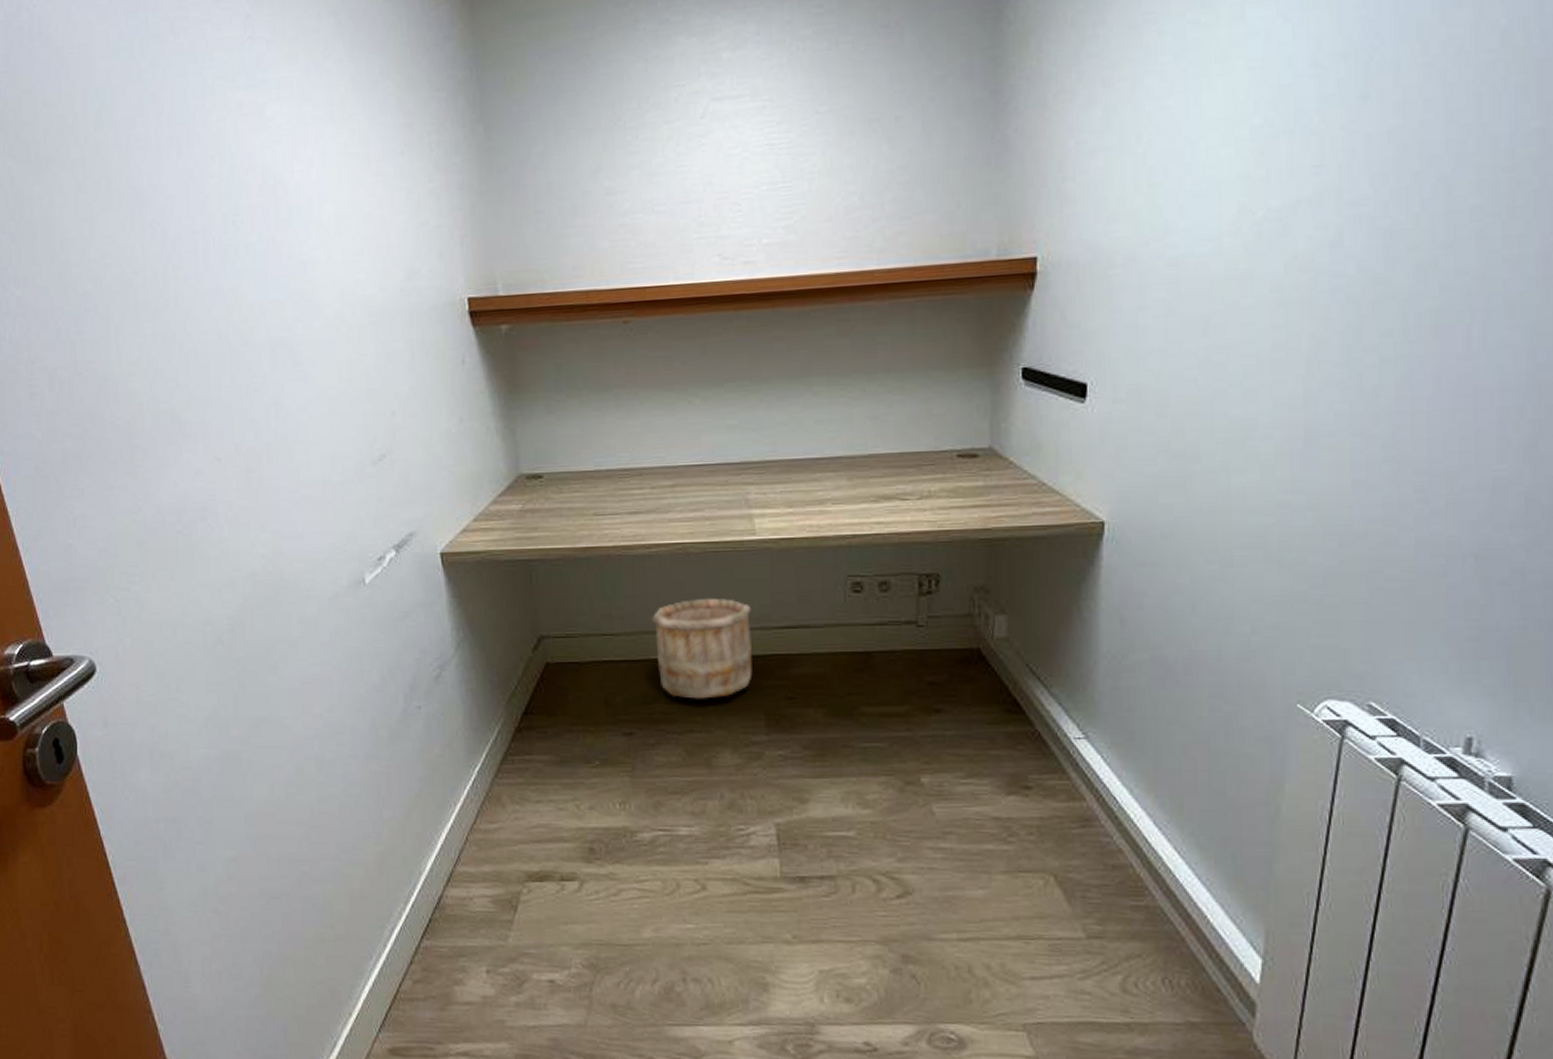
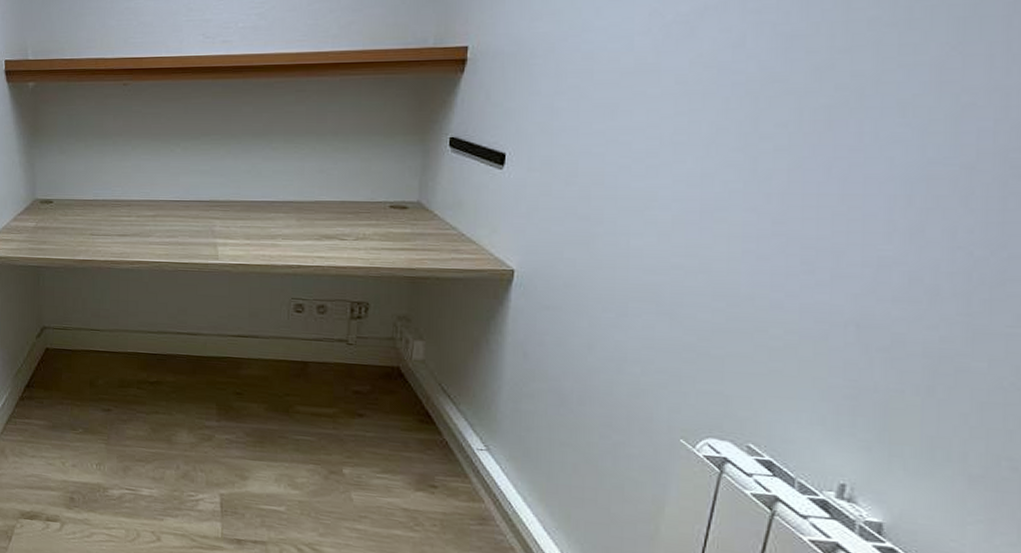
wooden bucket: present [652,597,753,699] -> none [131,307,211,388]

